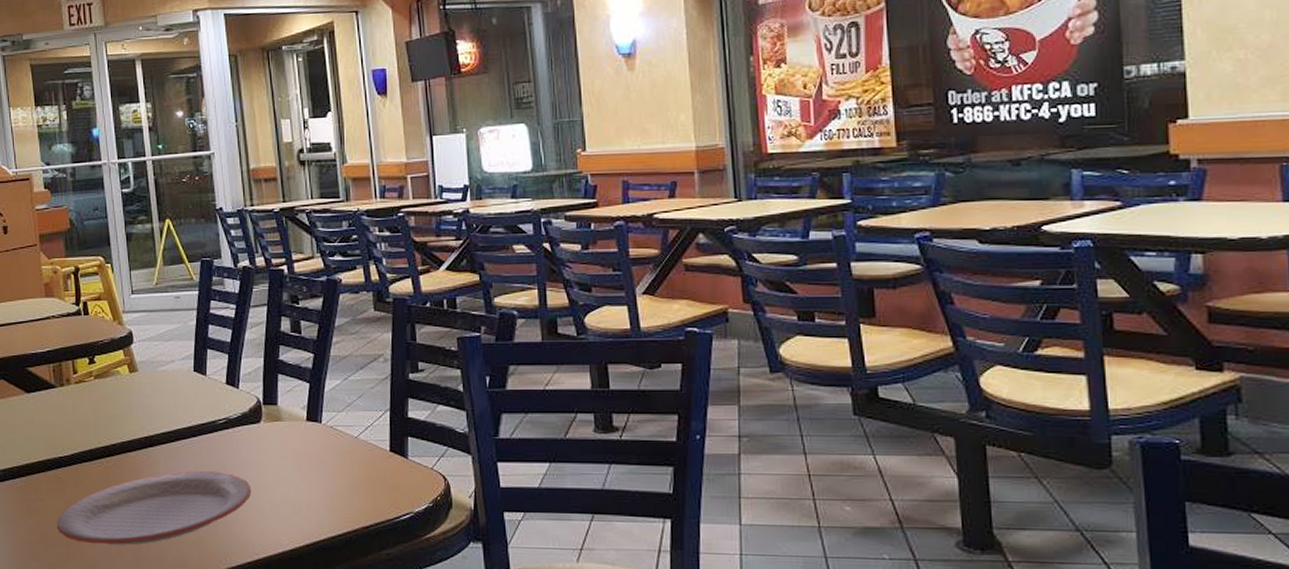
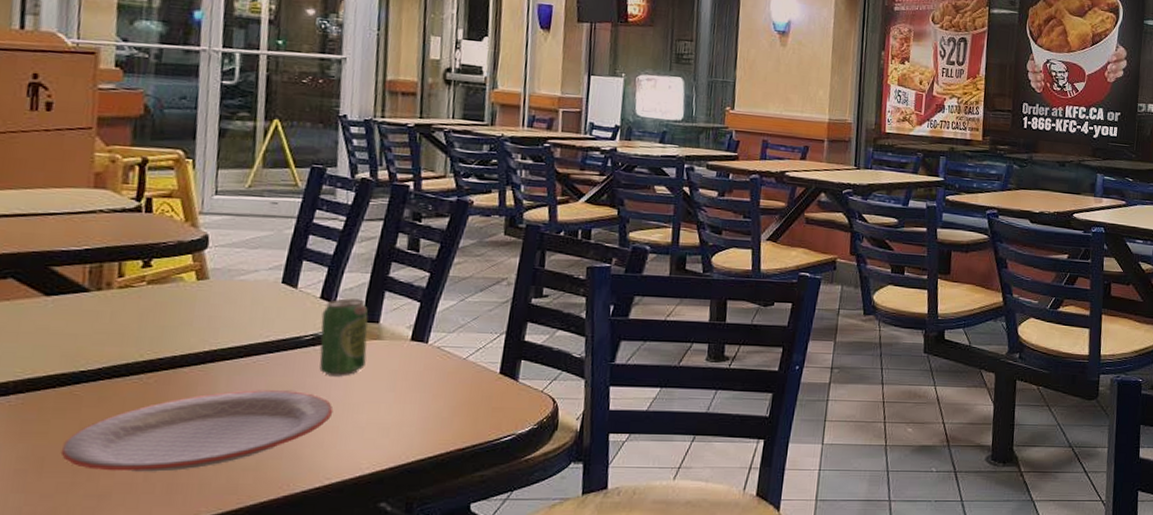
beverage can: none [229,383,272,457] -> present [319,298,369,376]

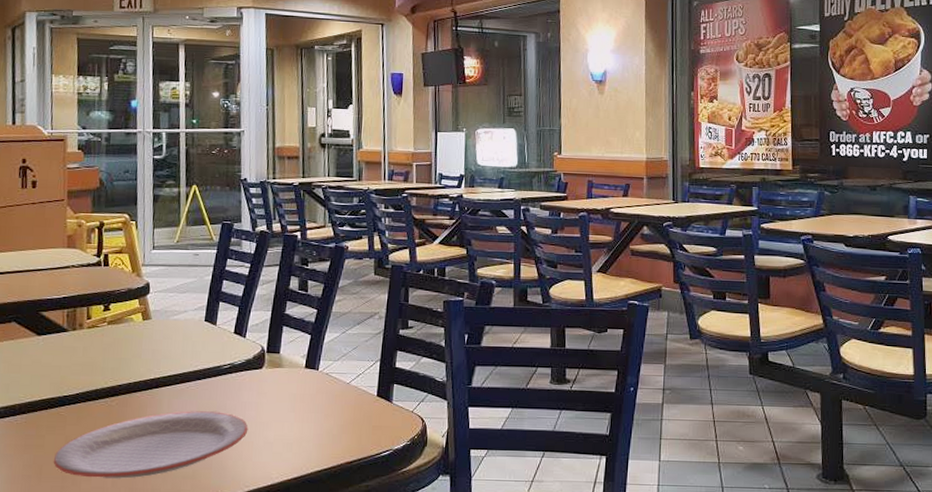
beverage can: present [319,298,369,376] -> none [235,333,272,399]

